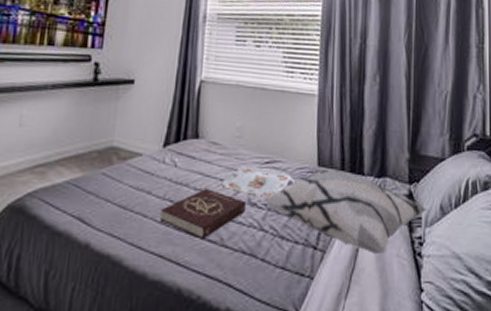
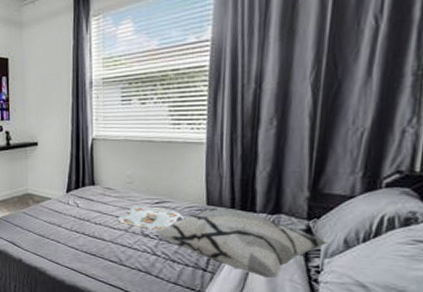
book: present [160,189,247,240] -> none [70,223,140,260]

